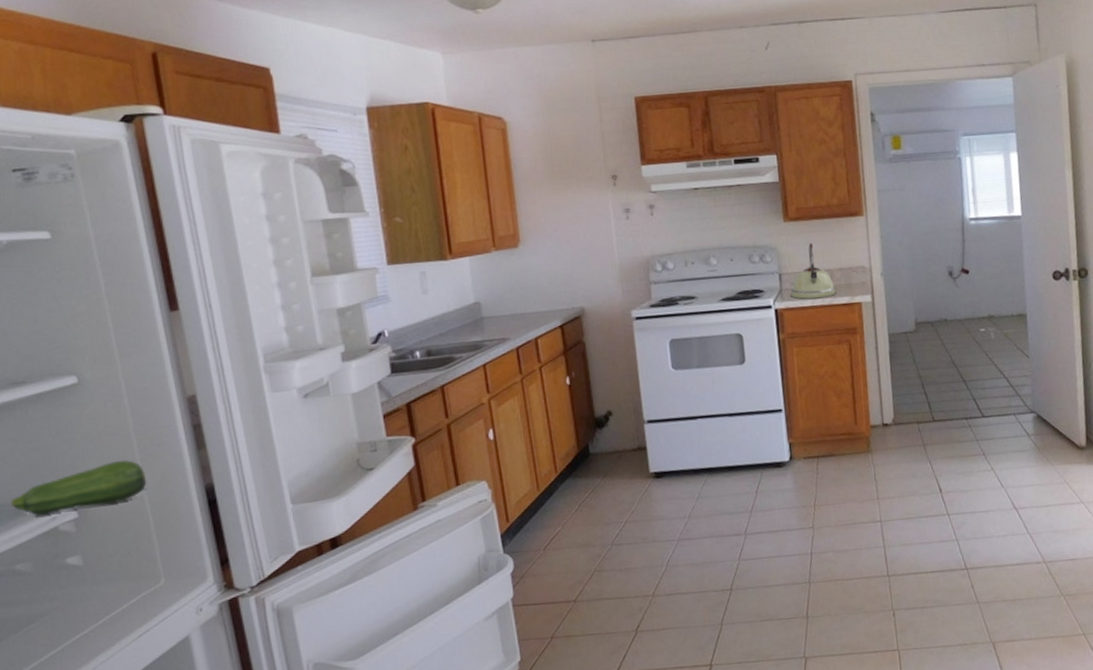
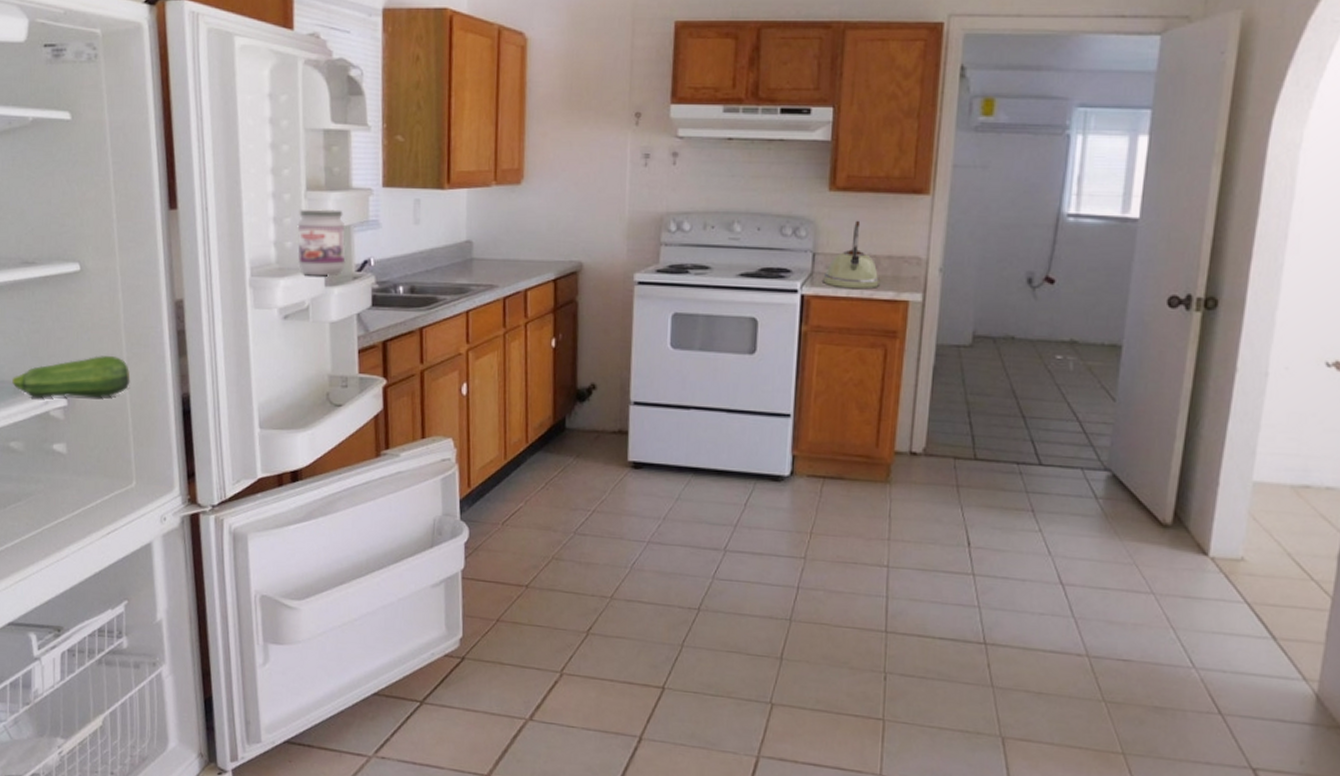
jam: none [306,290,360,355] -> present [297,208,346,277]

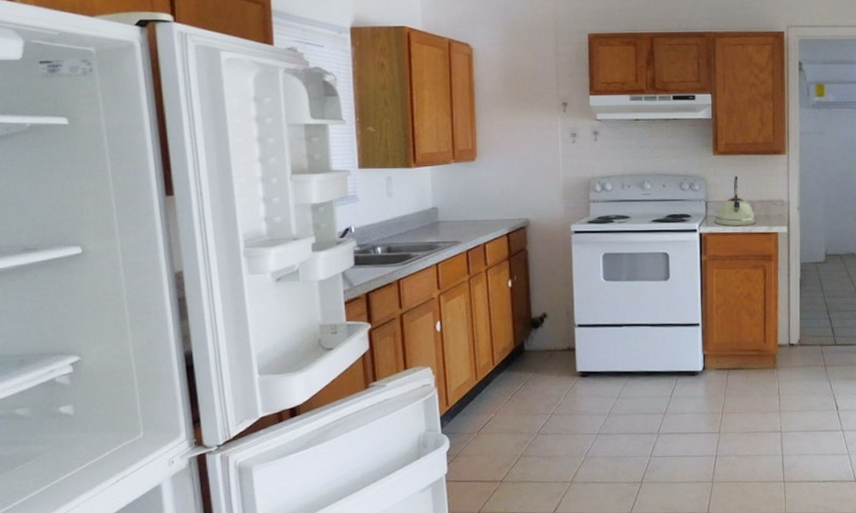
vegetable: present [12,356,131,399] -> none [16,325,135,368]
jam: present [297,208,346,277] -> none [285,187,330,244]

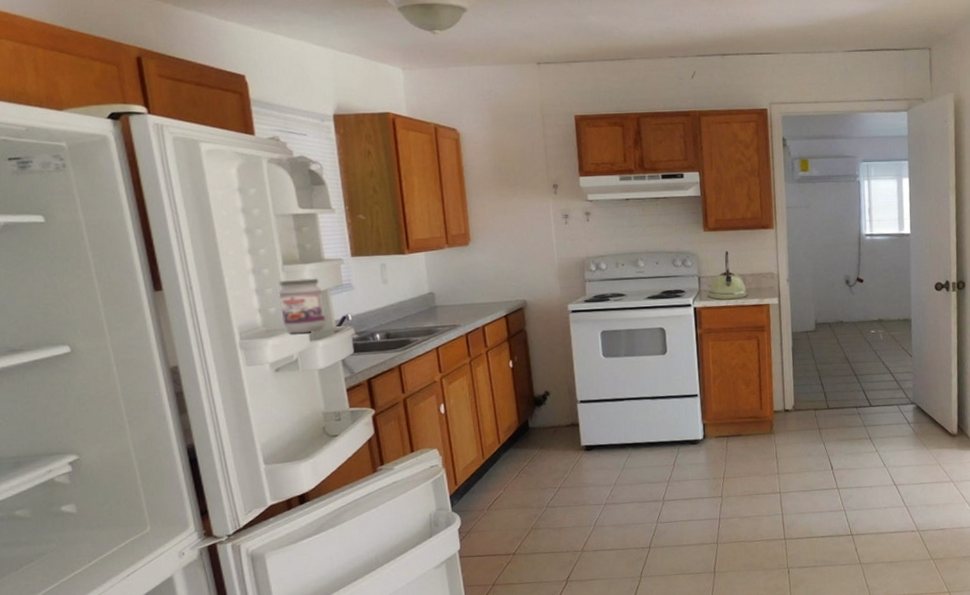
jam: none [285,187,330,244] -> present [278,277,326,334]

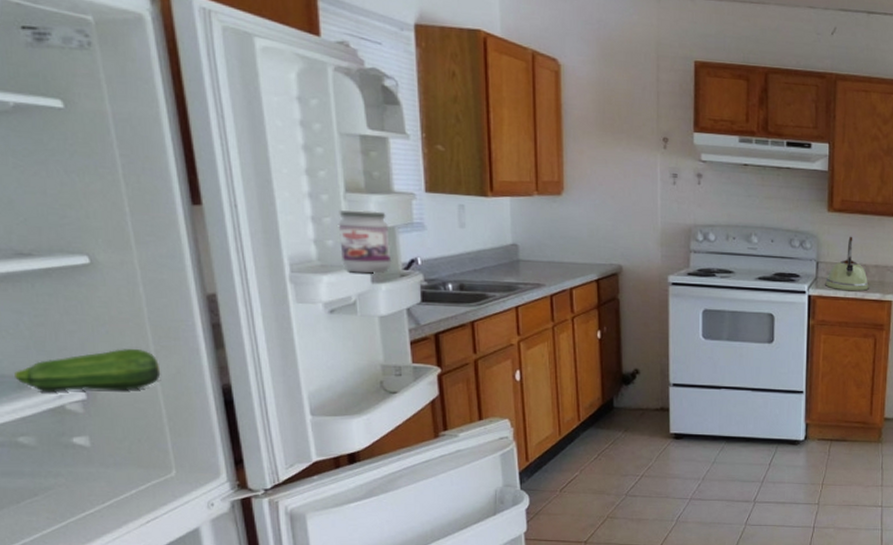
vegetable: none [11,422,134,468] -> present [14,349,161,393]

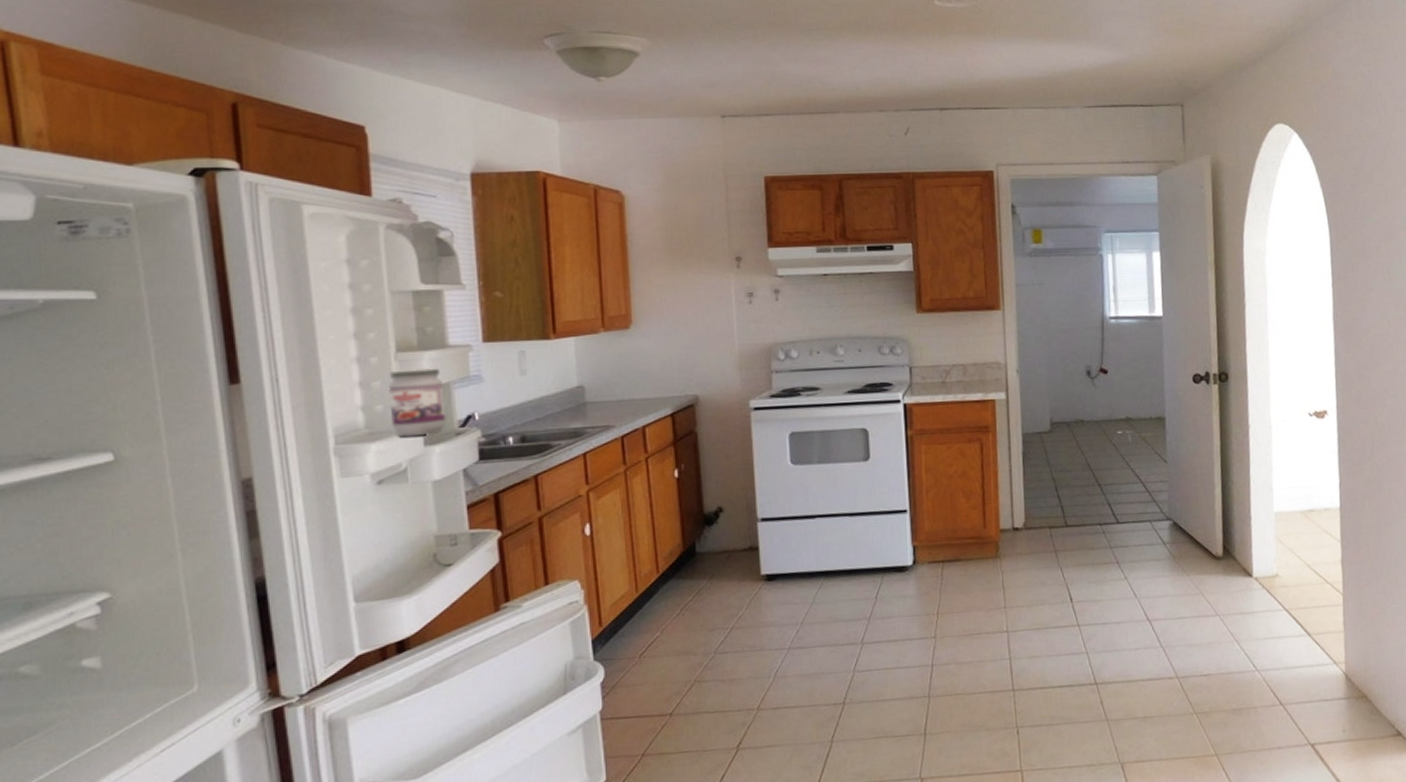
vegetable: present [14,349,161,393] -> none [21,549,186,610]
kettle: present [825,236,870,292] -> none [921,335,970,395]

